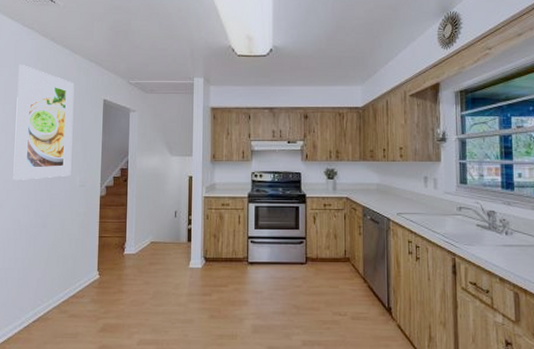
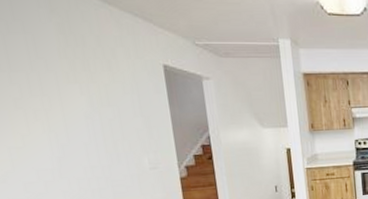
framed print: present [13,64,75,180] -> none [20,16,136,168]

